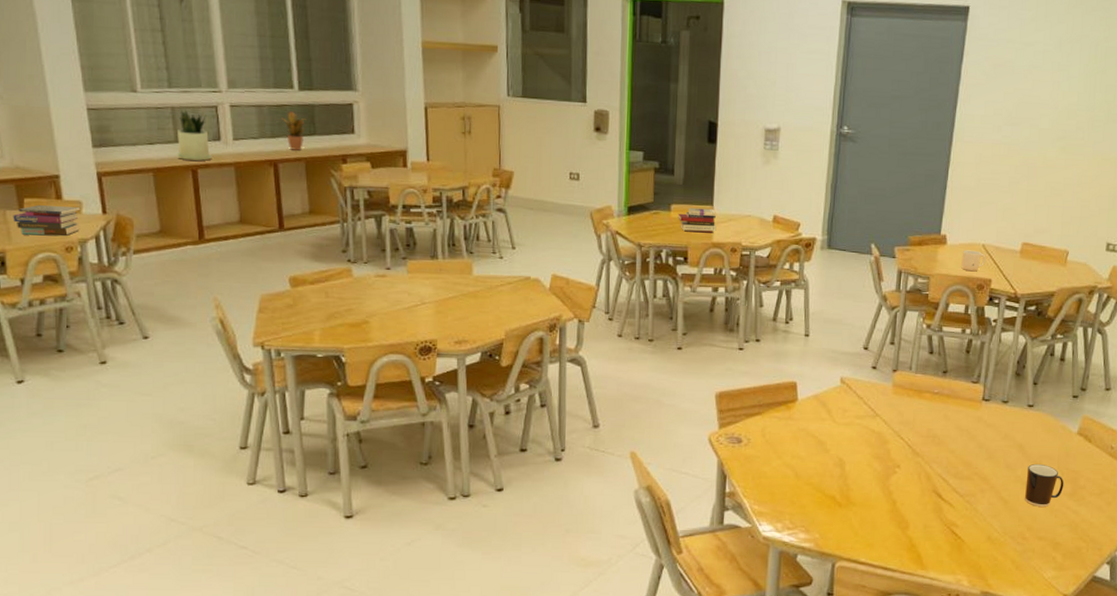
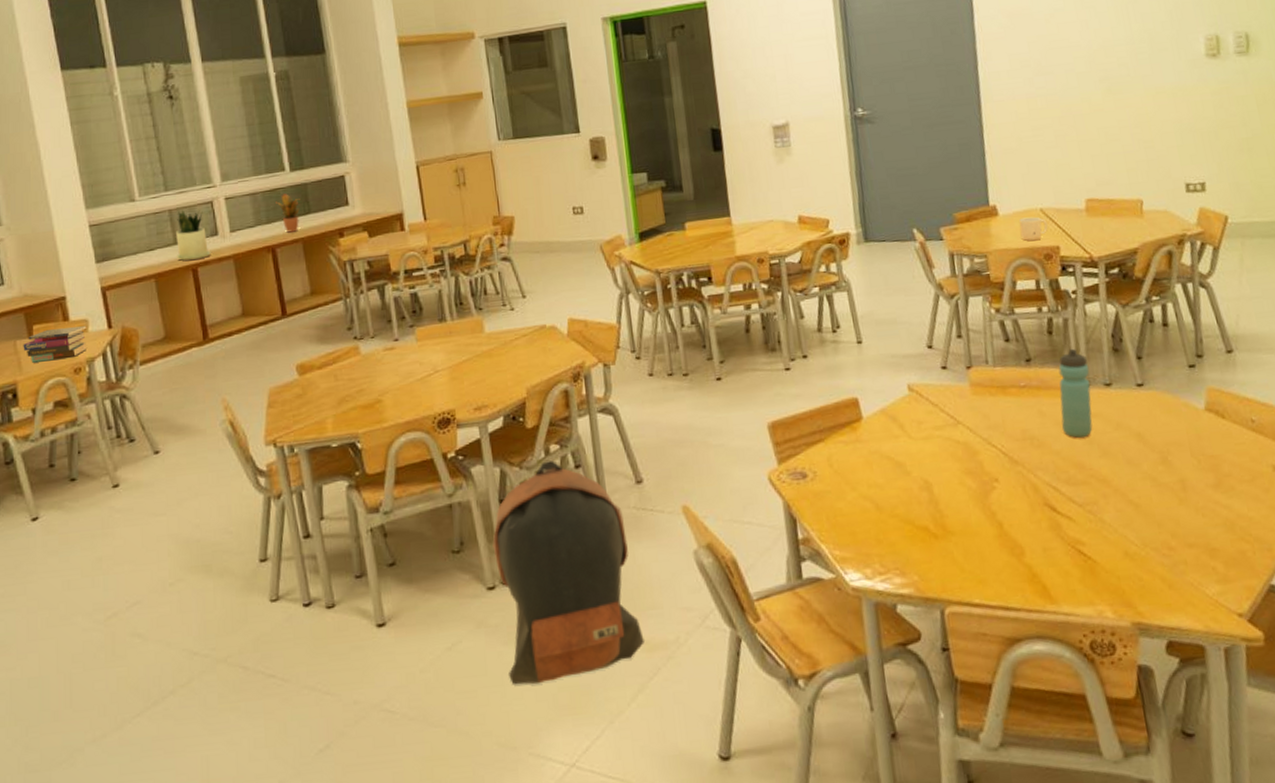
backpack: none [458,397,581,581] -> present [492,460,645,685]
books: present [678,207,717,233] -> none [693,220,738,250]
water bottle: none [961,367,993,442] -> present [1058,348,1093,438]
mug: present [1025,463,1064,507] -> none [1154,453,1205,507]

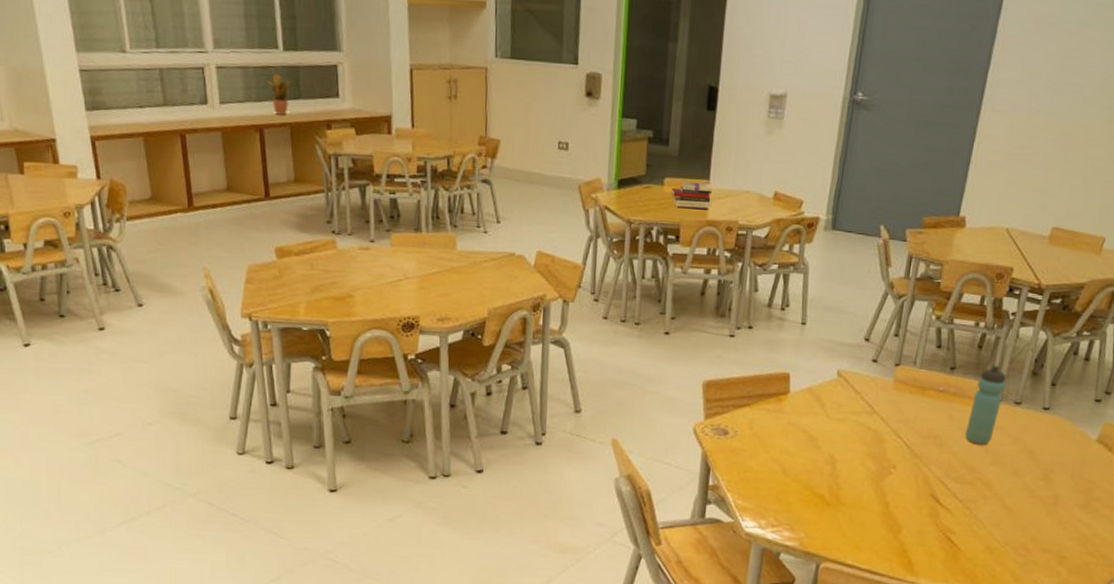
books: present [23,326,87,363] -> none [14,169,76,201]
planter: present [176,209,211,261] -> none [165,70,200,126]
backpack: present [492,460,645,685] -> none [439,378,559,561]
books: none [693,220,738,250] -> present [671,181,712,210]
mug: present [1019,217,1048,242] -> none [980,234,1009,259]

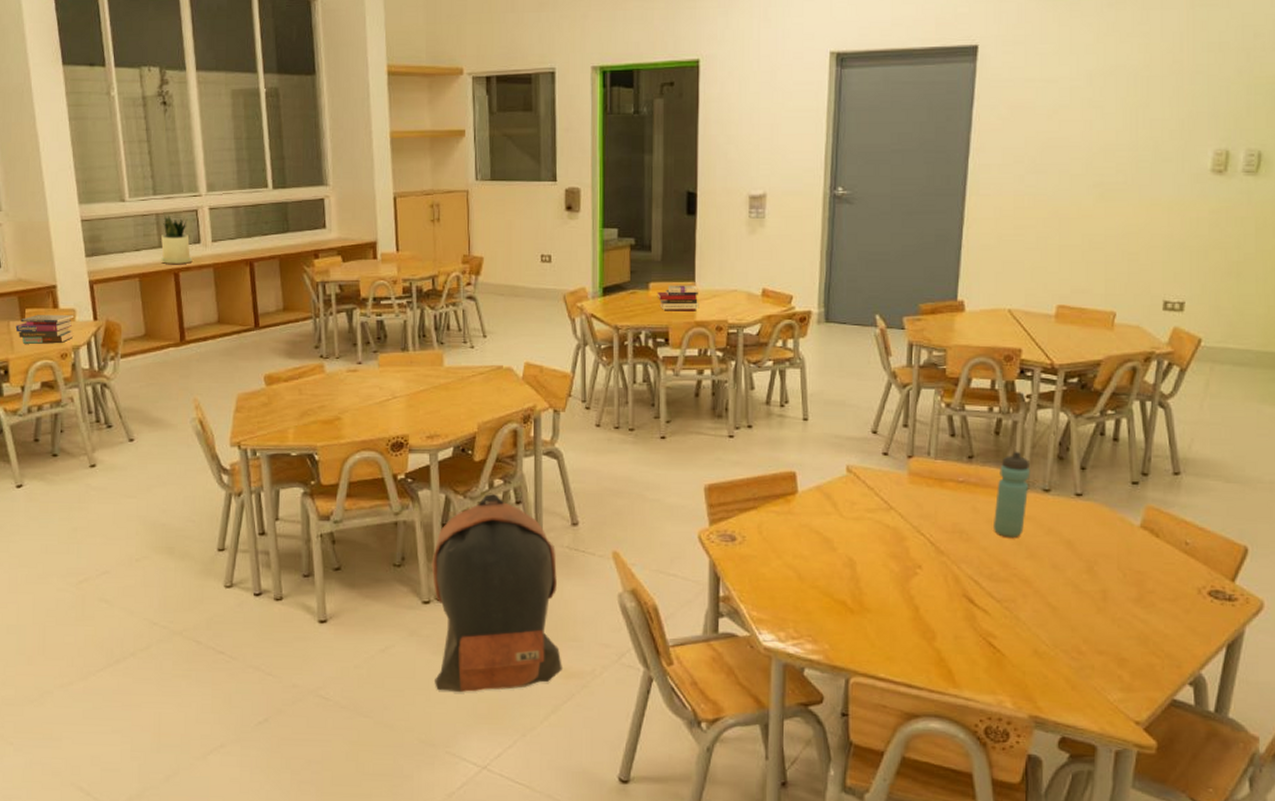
books: none [14,169,76,201] -> present [15,315,75,344]
planter: none [165,70,200,126] -> present [160,214,193,265]
potted plant: present [267,73,291,115] -> none [257,210,280,248]
backpack: none [439,378,559,561] -> present [431,494,562,692]

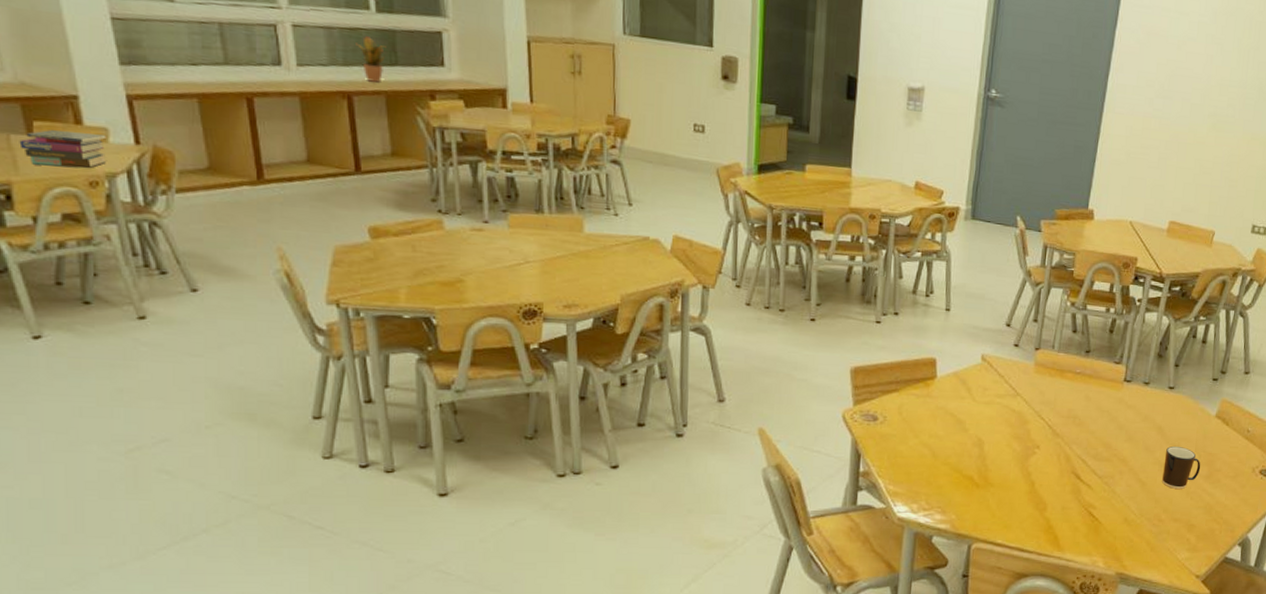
planter: present [160,214,193,265] -> none [226,26,271,89]
potted plant: none [257,210,280,248] -> present [356,36,386,83]
backpack: present [431,494,562,692] -> none [567,368,704,564]
books: present [657,285,699,311] -> none [812,169,855,198]
water bottle: present [994,451,1031,537] -> none [1101,348,1136,423]
mug: none [1078,563,1127,615] -> present [1162,446,1201,489]

